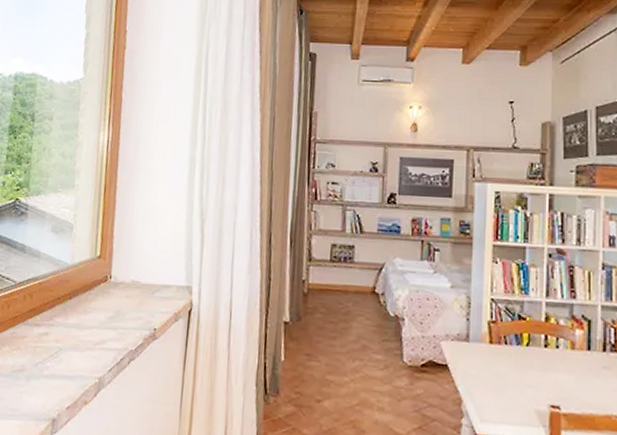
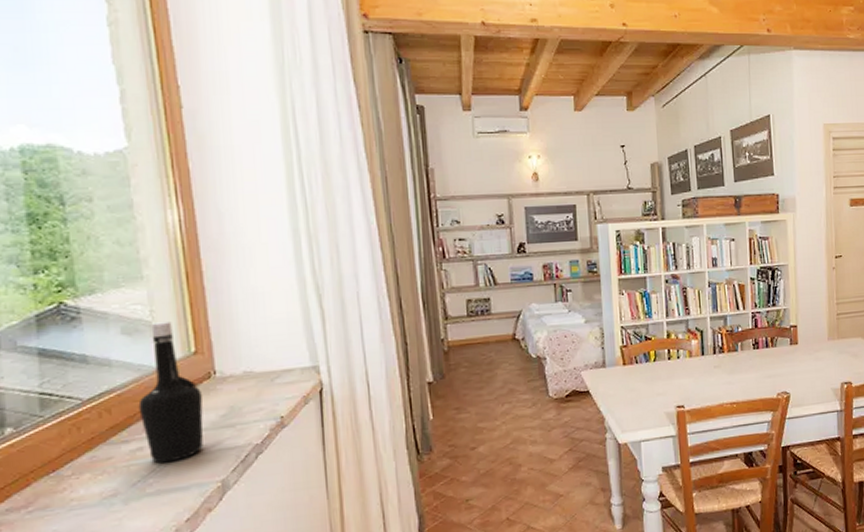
bottle: none [51,226,98,351] -> present [138,321,204,464]

